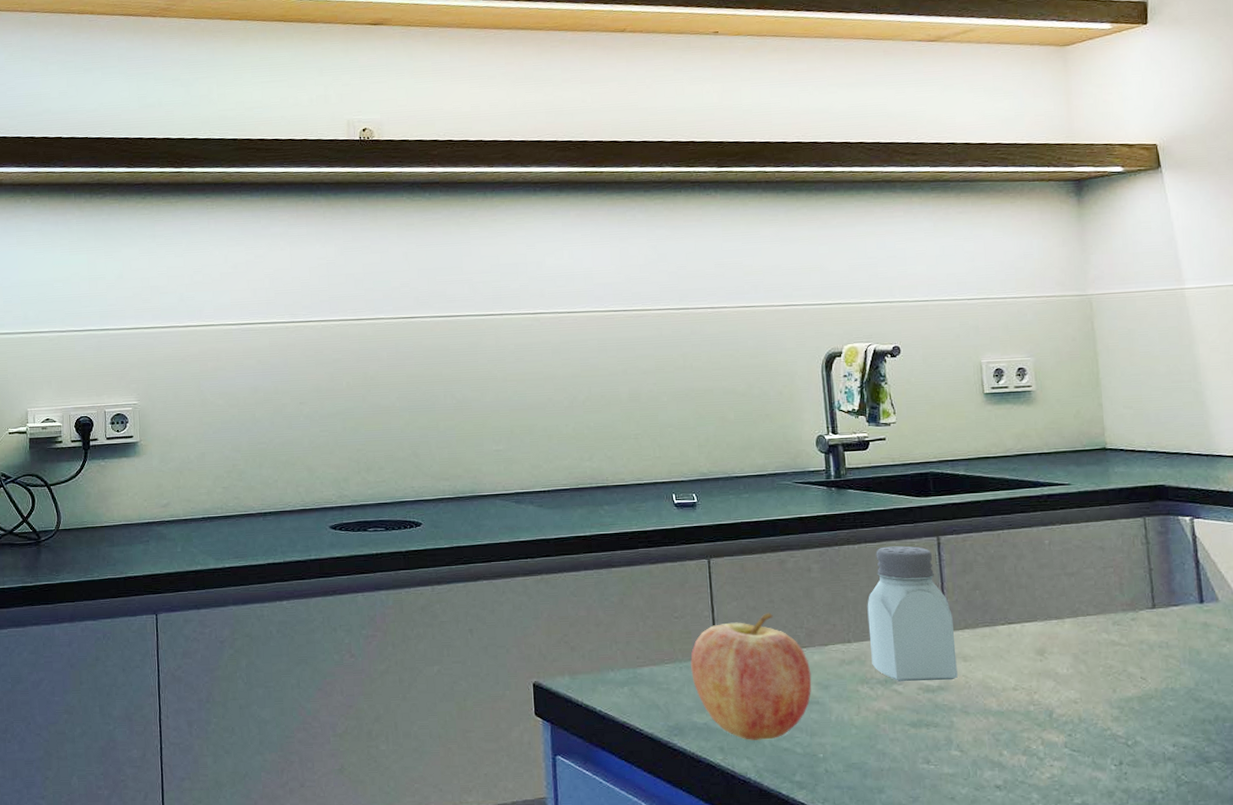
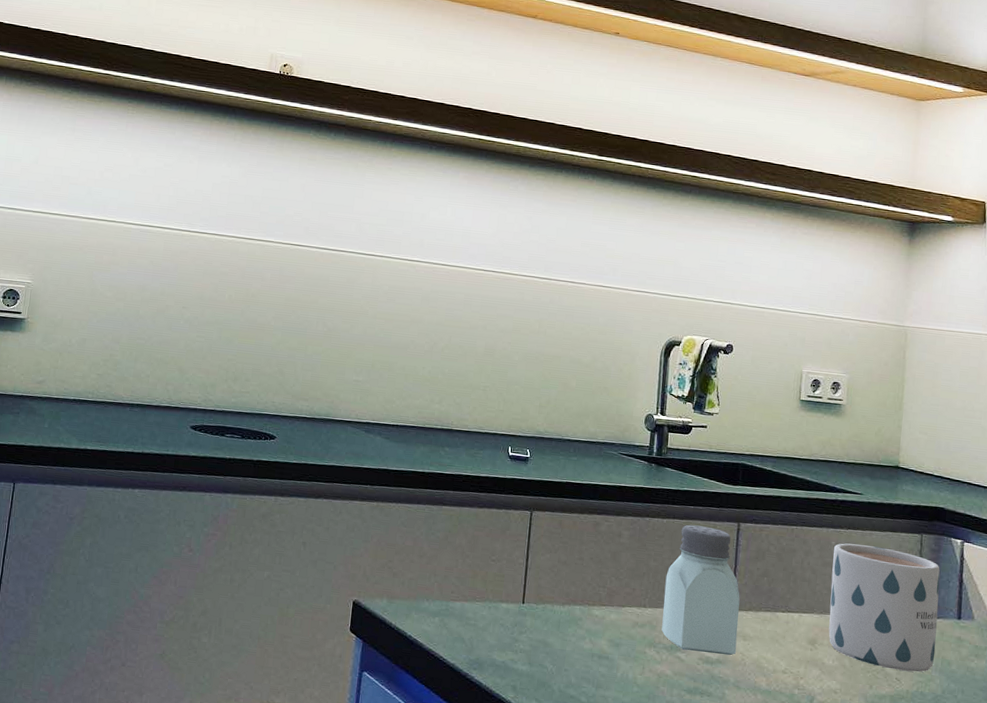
fruit: present [690,613,812,740] -> none [498,569,606,686]
mug: none [1048,538,1181,669] -> present [828,543,940,672]

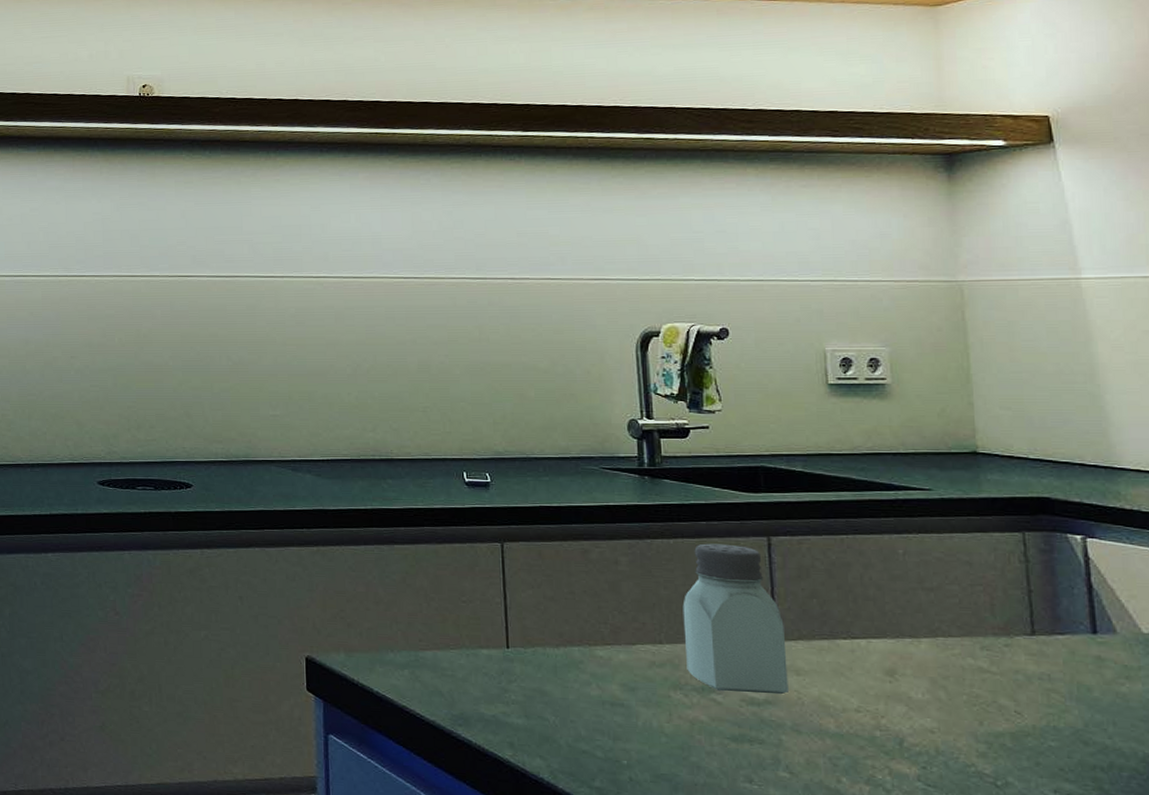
mug: present [828,543,940,672] -> none [901,551,1067,702]

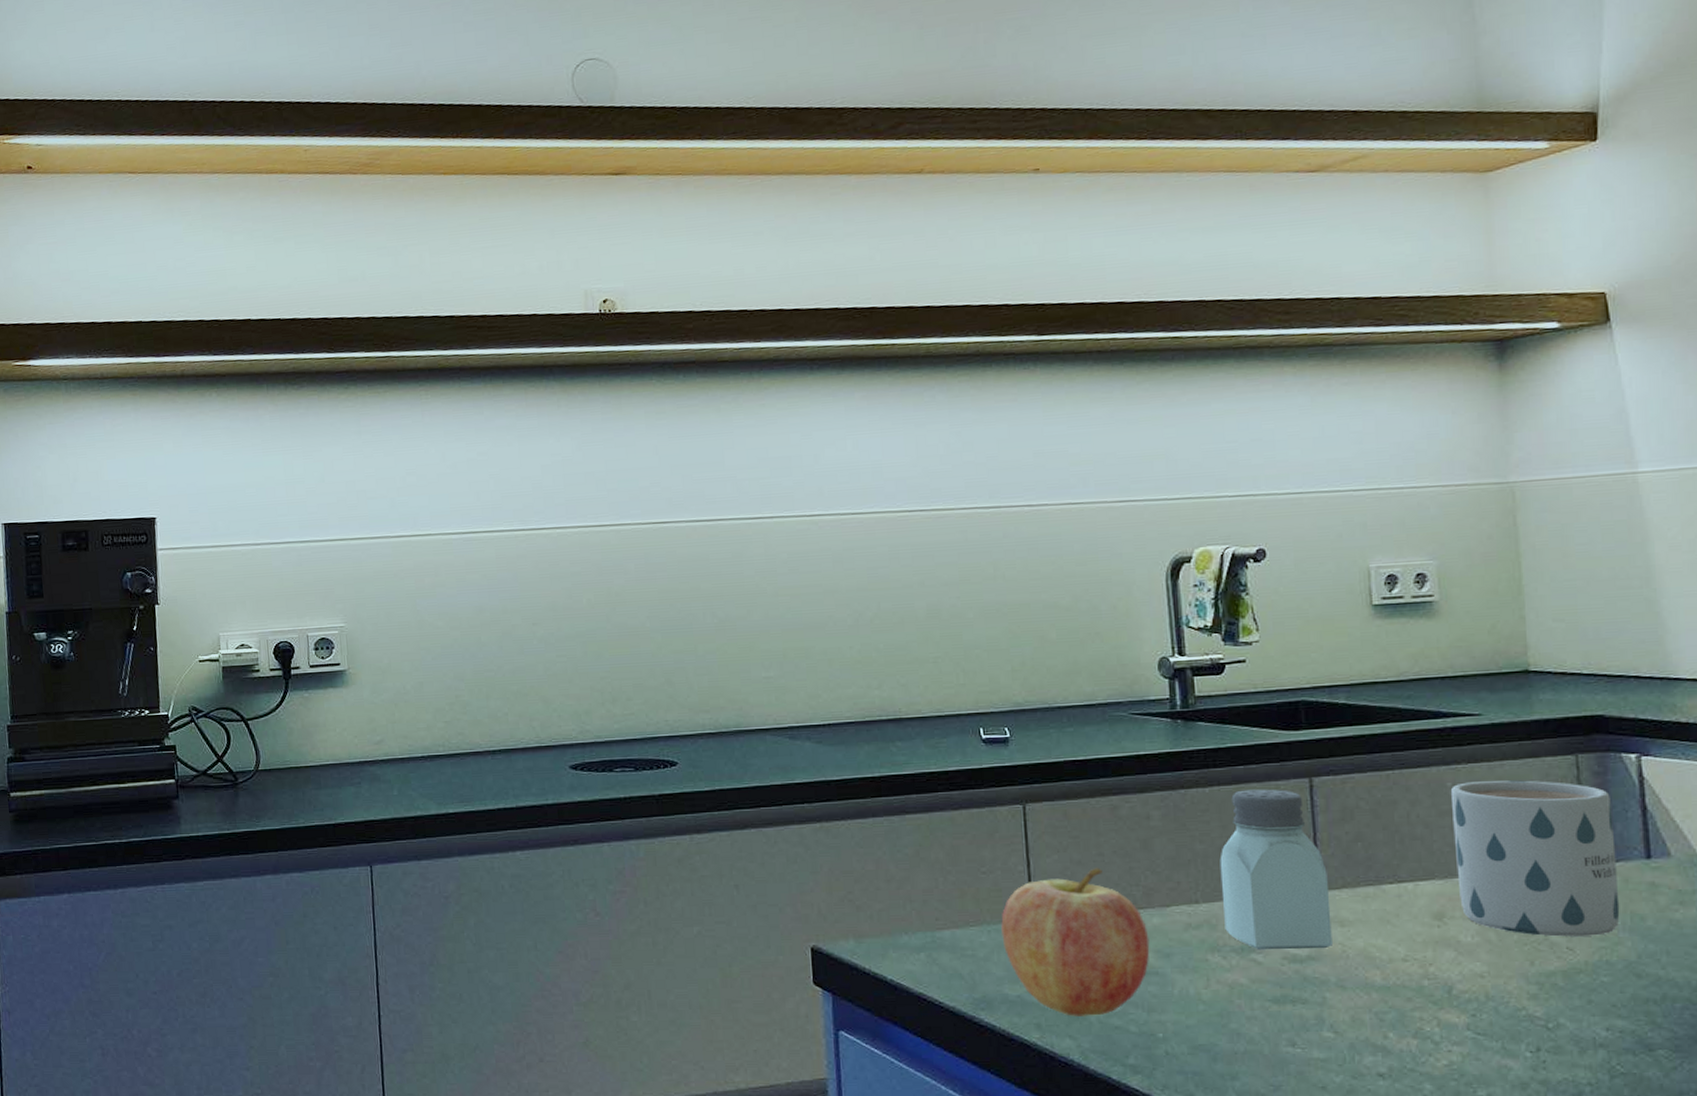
fruit: none [479,604,616,740] -> present [1001,868,1150,1016]
mug: none [901,551,1067,702] -> present [1450,780,1620,937]

